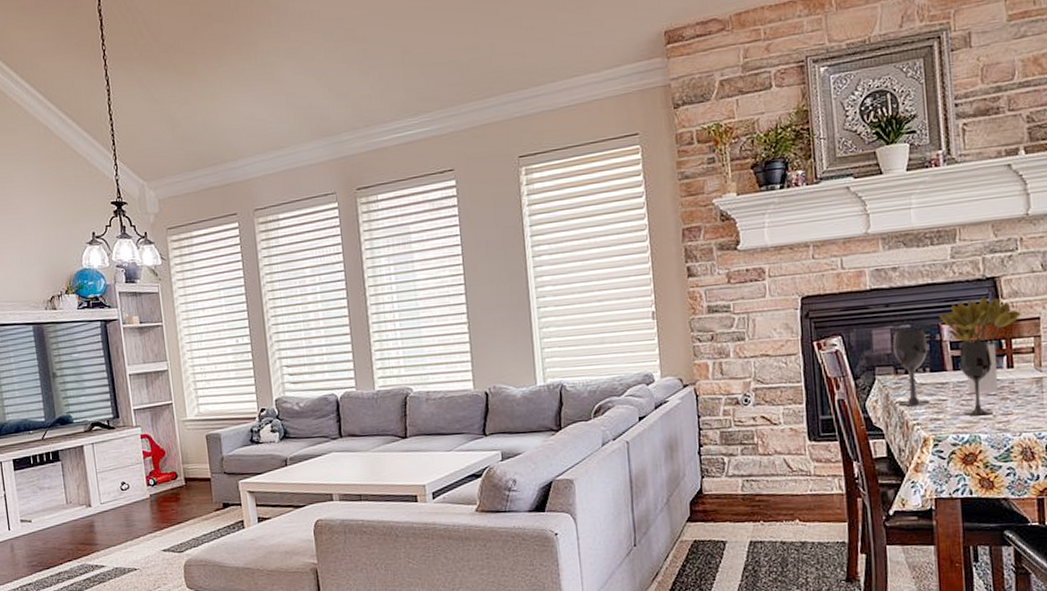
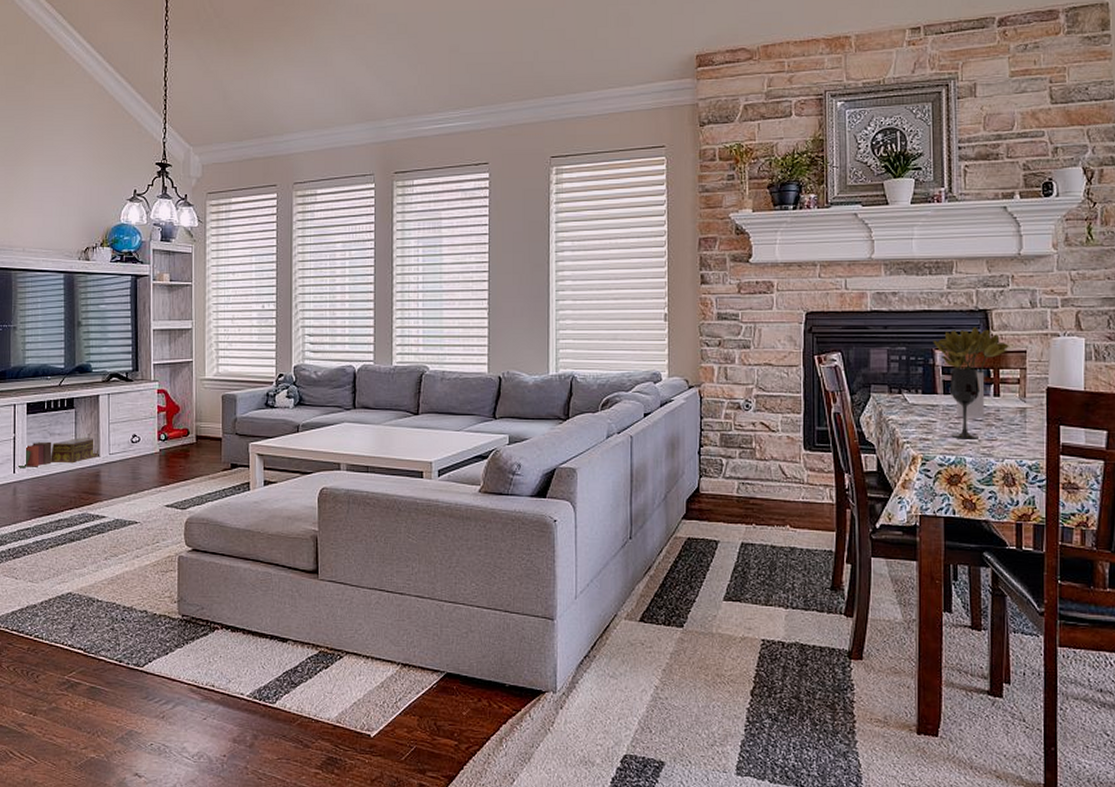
books: none [10,496,45,525] -> present [16,441,52,468]
decorative box: none [43,488,90,518] -> present [51,438,98,464]
wine glass: present [893,328,929,406] -> none [889,351,922,425]

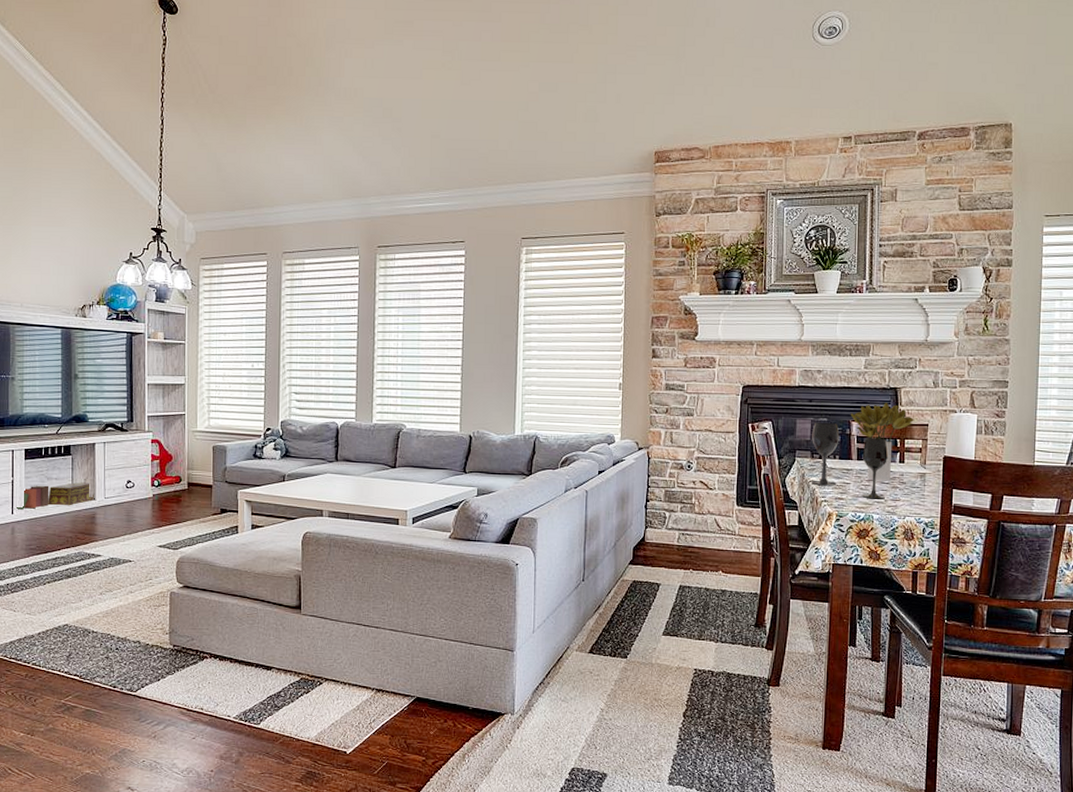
wine glass: none [889,351,922,425] -> present [810,422,840,486]

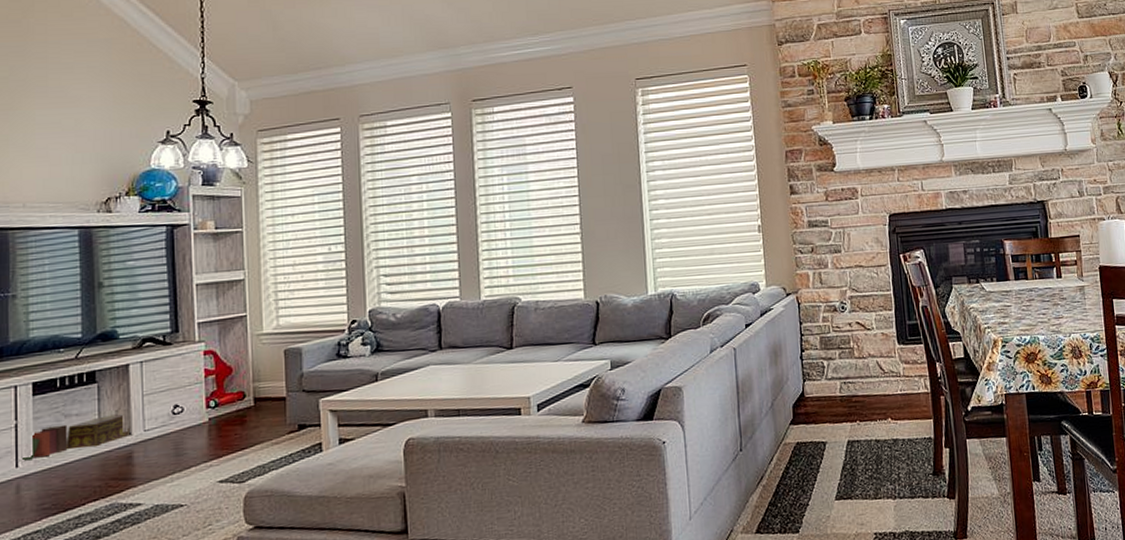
wine glass: present [810,422,840,486] -> none [966,243,997,312]
flower bouquet: present [850,402,916,482] -> none [1001,216,1068,300]
wine glass: present [862,438,889,499] -> none [1019,254,1048,320]

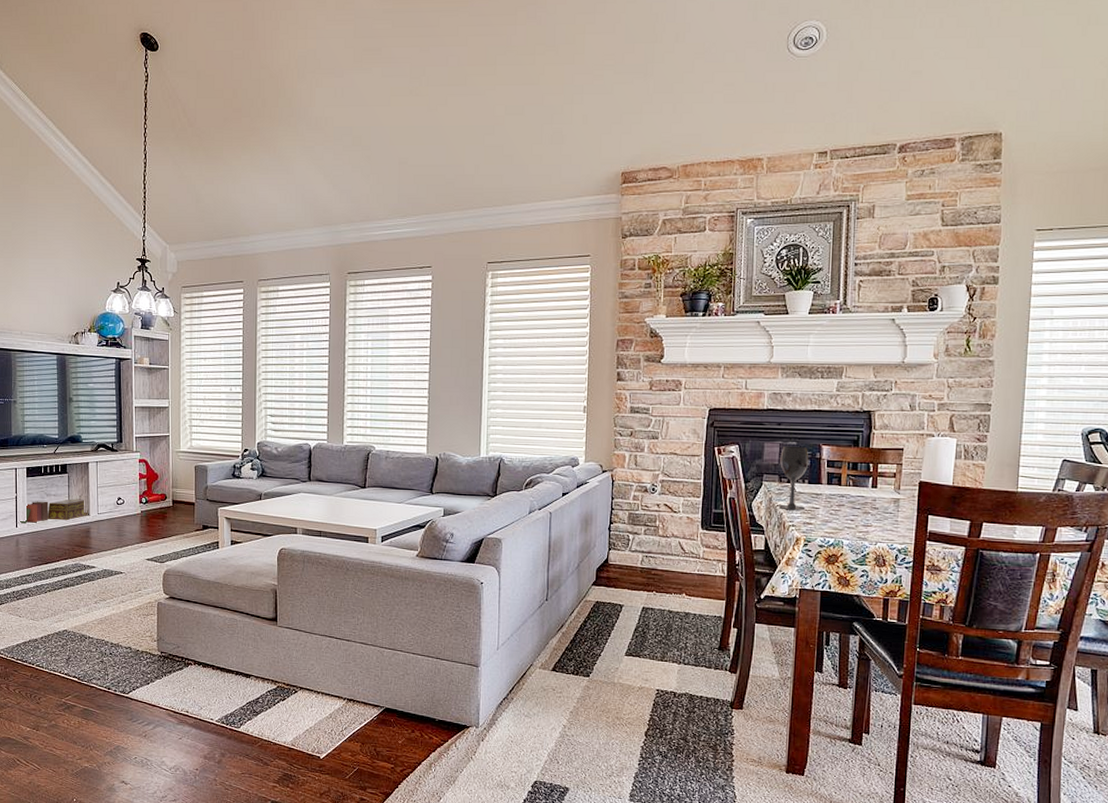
wine glass: none [966,243,997,312] -> present [778,445,809,511]

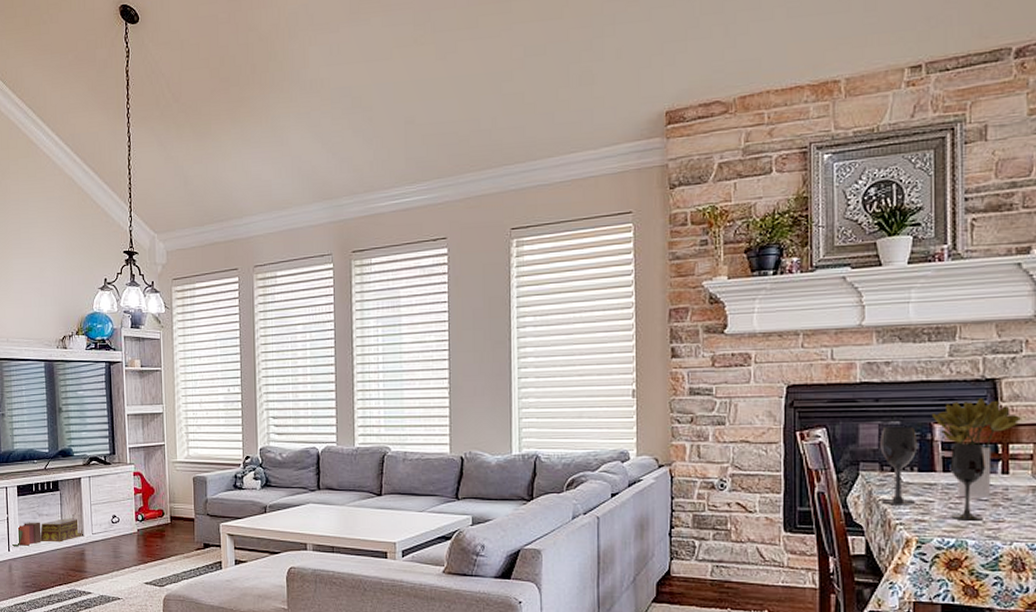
flower bouquet: none [820,425,891,507] -> present [931,397,1024,498]
wine glass: none [832,462,861,525] -> present [949,443,987,521]

